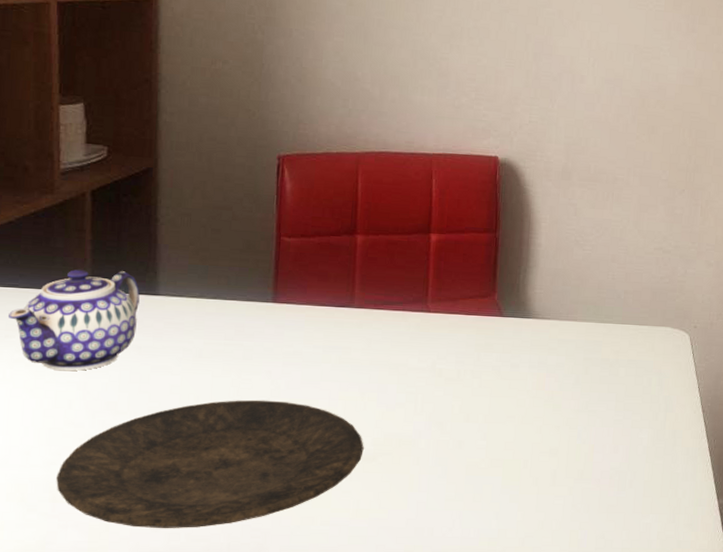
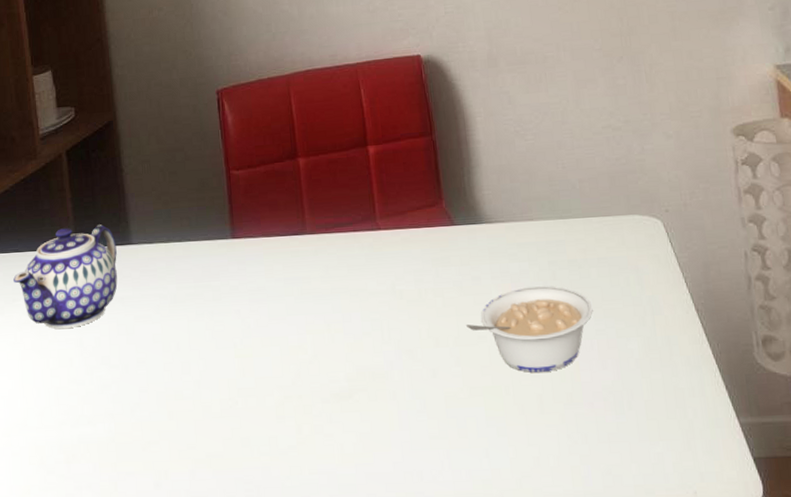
plate: present [56,399,364,529] -> none [67,341,339,486]
legume: none [497,378,615,451] -> present [465,286,593,373]

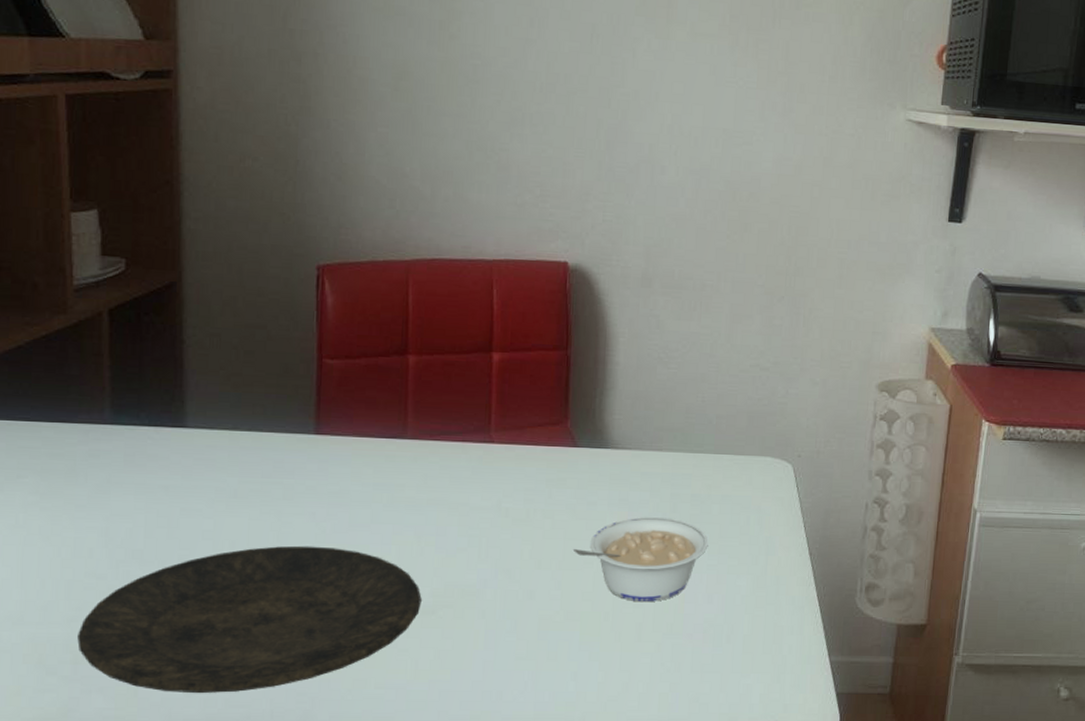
teapot: present [12,224,118,330] -> none [19,398,166,515]
plate: none [67,341,339,486] -> present [77,545,422,694]

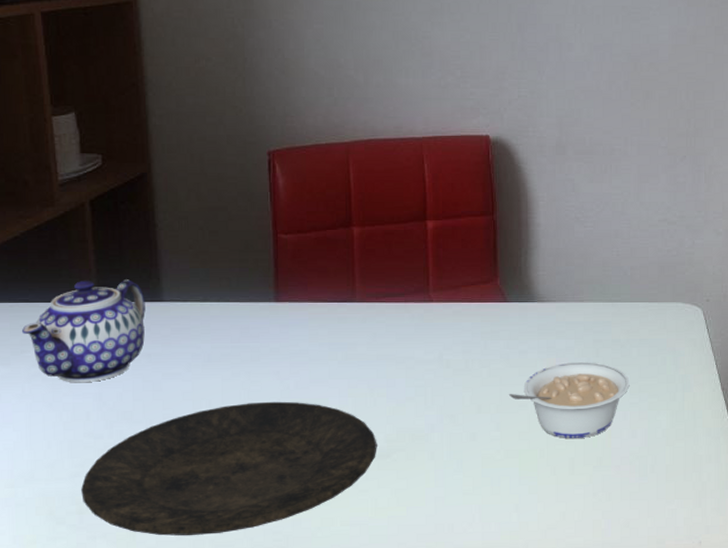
teapot: none [19,398,166,515] -> present [21,279,145,383]

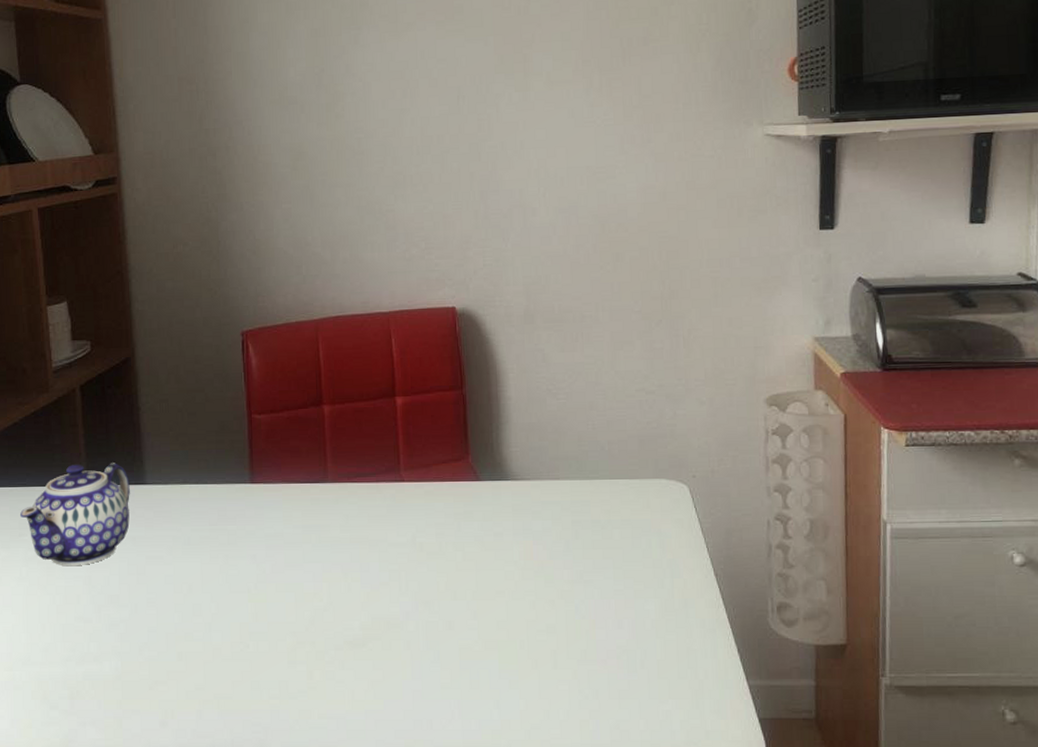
plate: present [81,401,377,536] -> none [72,586,353,725]
legume: present [508,362,630,438] -> none [484,545,613,629]

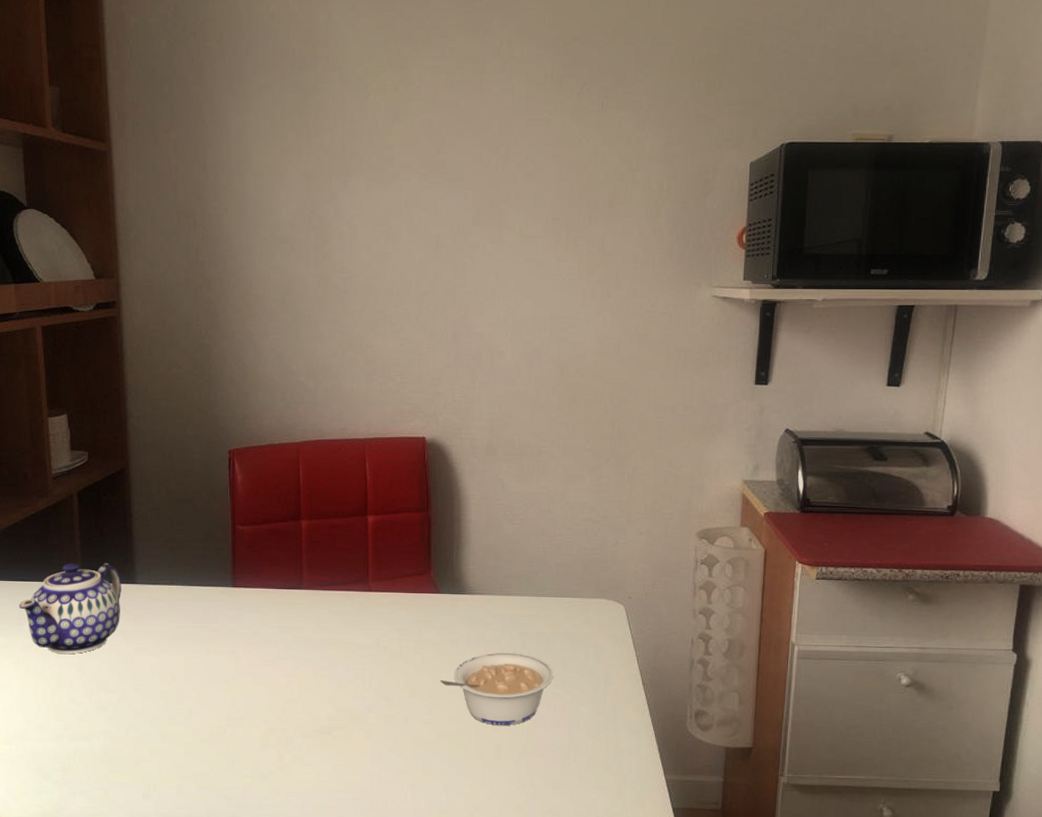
legume: none [484,545,613,629] -> present [439,652,554,725]

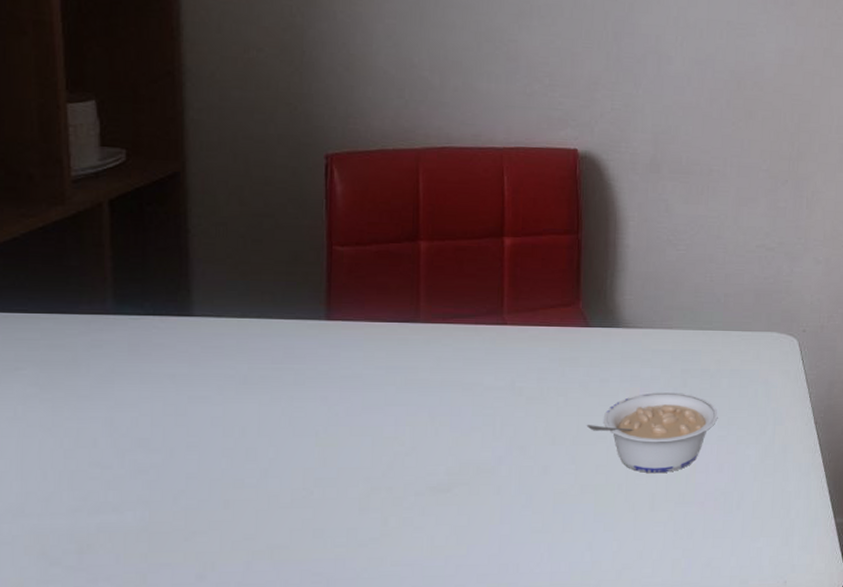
teapot: present [18,562,121,654] -> none [16,289,171,406]

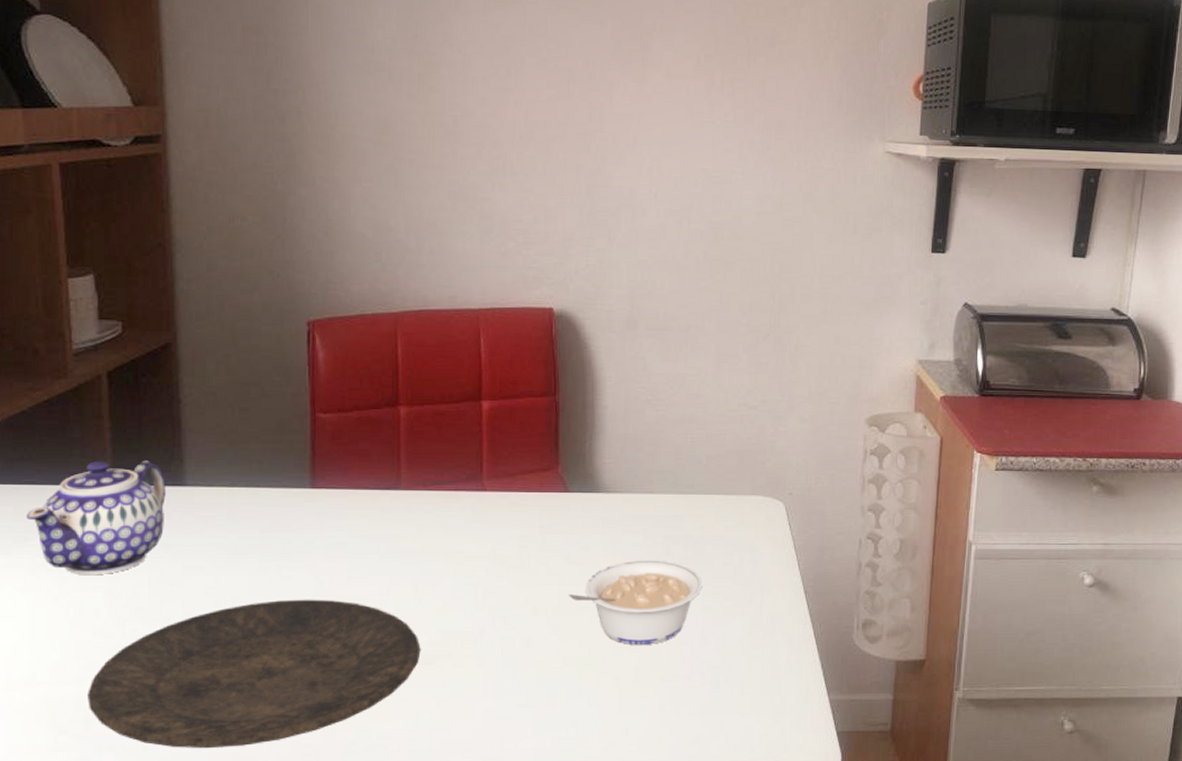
teapot: none [16,289,171,406] -> present [25,460,166,576]
plate: none [82,429,437,578] -> present [87,599,421,749]

